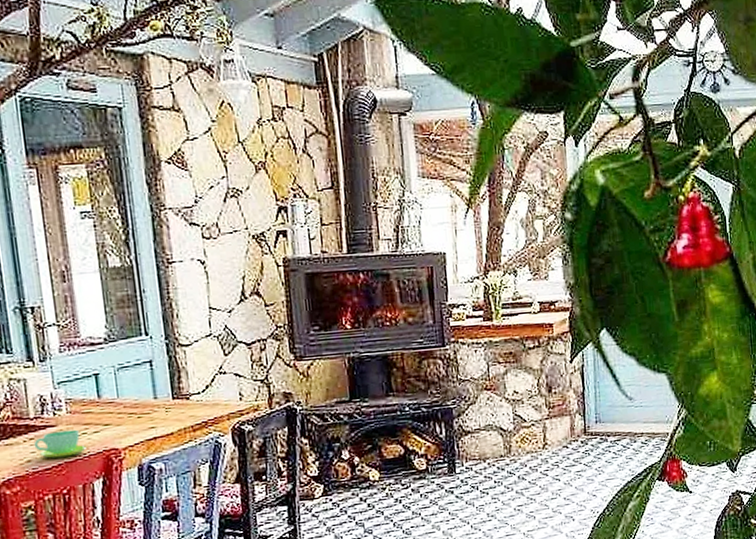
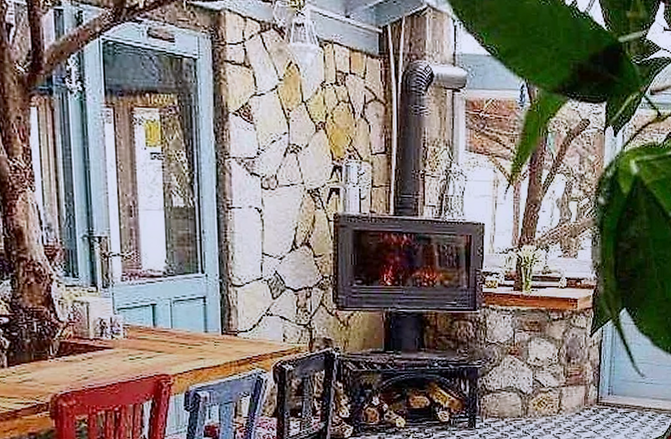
cup: present [33,429,86,459] -> none [91,353,139,378]

